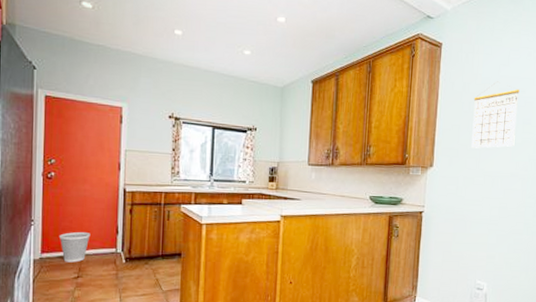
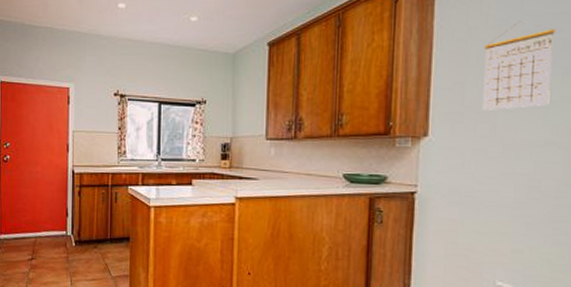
wastebasket: present [58,232,91,263] -> none [14,214,43,244]

